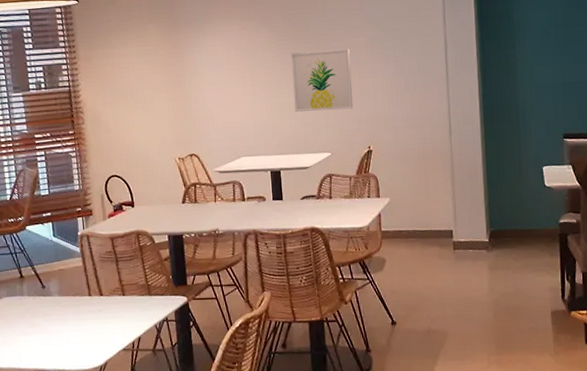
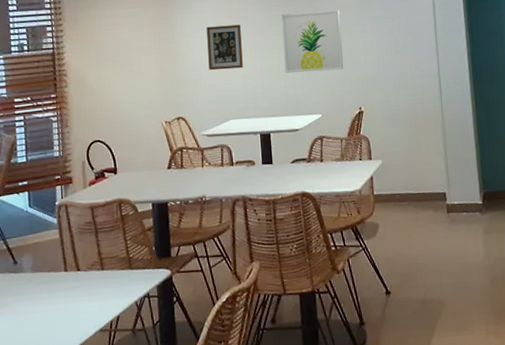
picture frame: none [217,63,253,109] -> present [206,24,243,71]

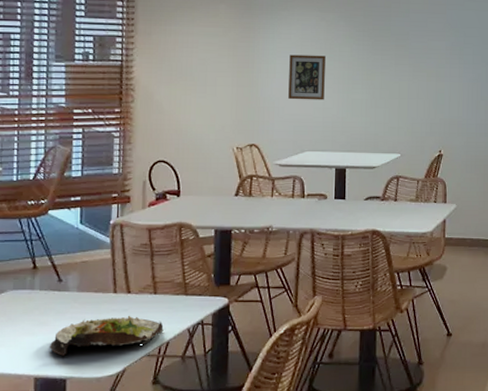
salad plate: none [12,292,113,336] -> present [50,315,164,356]
wall art: present [281,10,344,73] -> none [368,50,429,111]

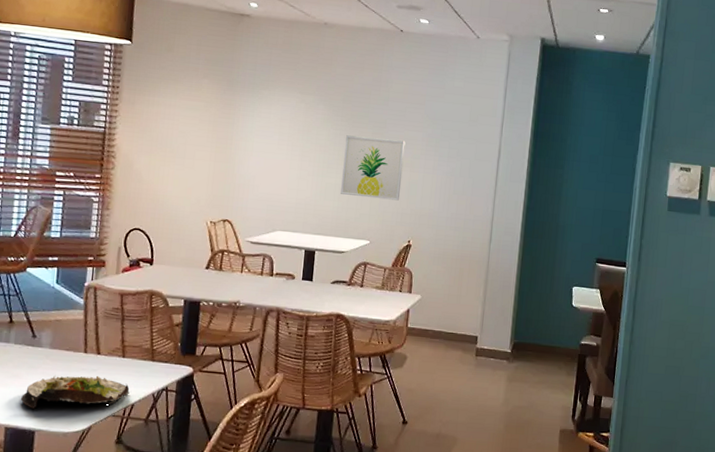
picture frame: present [288,54,326,100] -> none [264,134,303,182]
wall art: none [368,50,429,111] -> present [341,135,406,201]

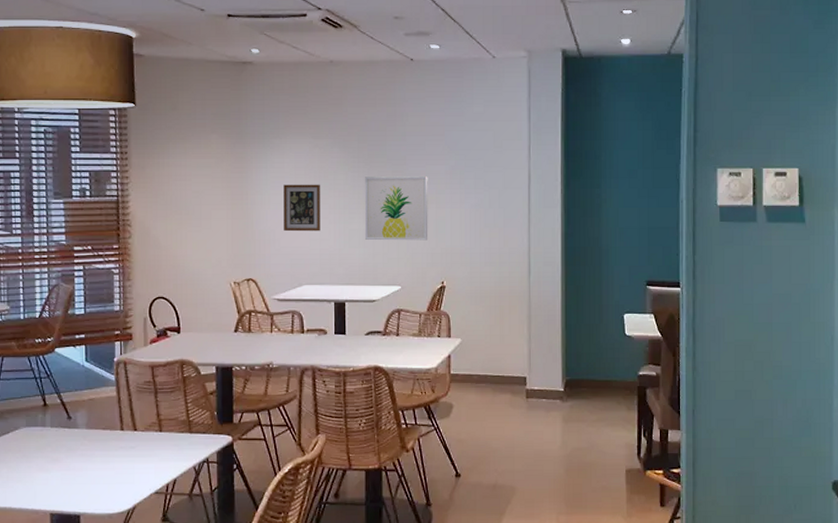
salad plate: present [21,375,130,409] -> none [63,452,170,492]
picture frame: none [264,134,303,182] -> present [283,184,320,232]

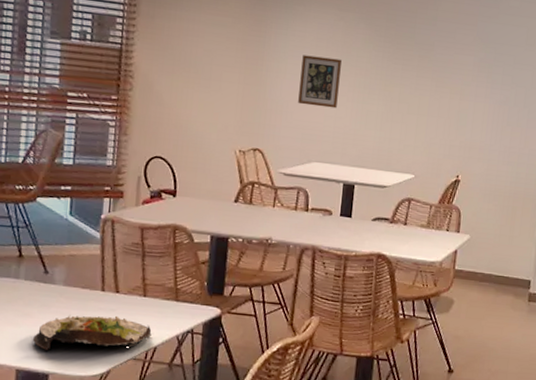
salad plate: none [63,452,170,492] -> present [33,315,152,350]
wall art: present [365,176,428,241] -> none [383,58,455,132]

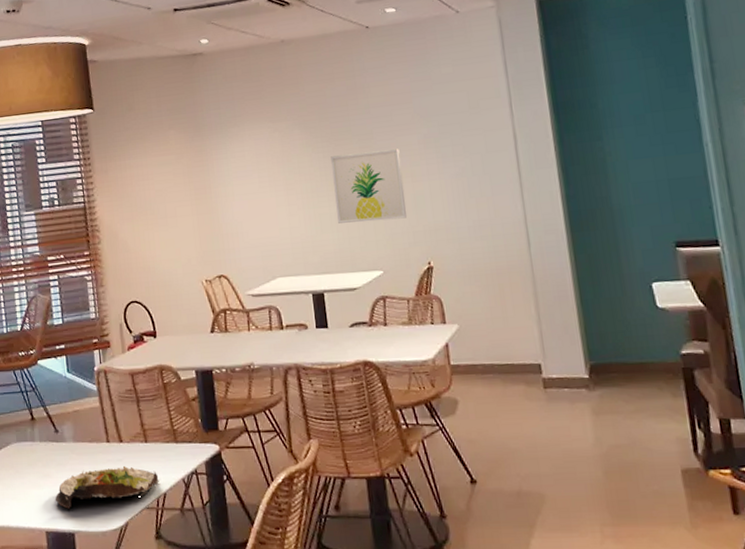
picture frame: present [298,55,342,109] -> none [246,169,289,223]
wall art: none [383,58,455,132] -> present [331,149,407,223]

